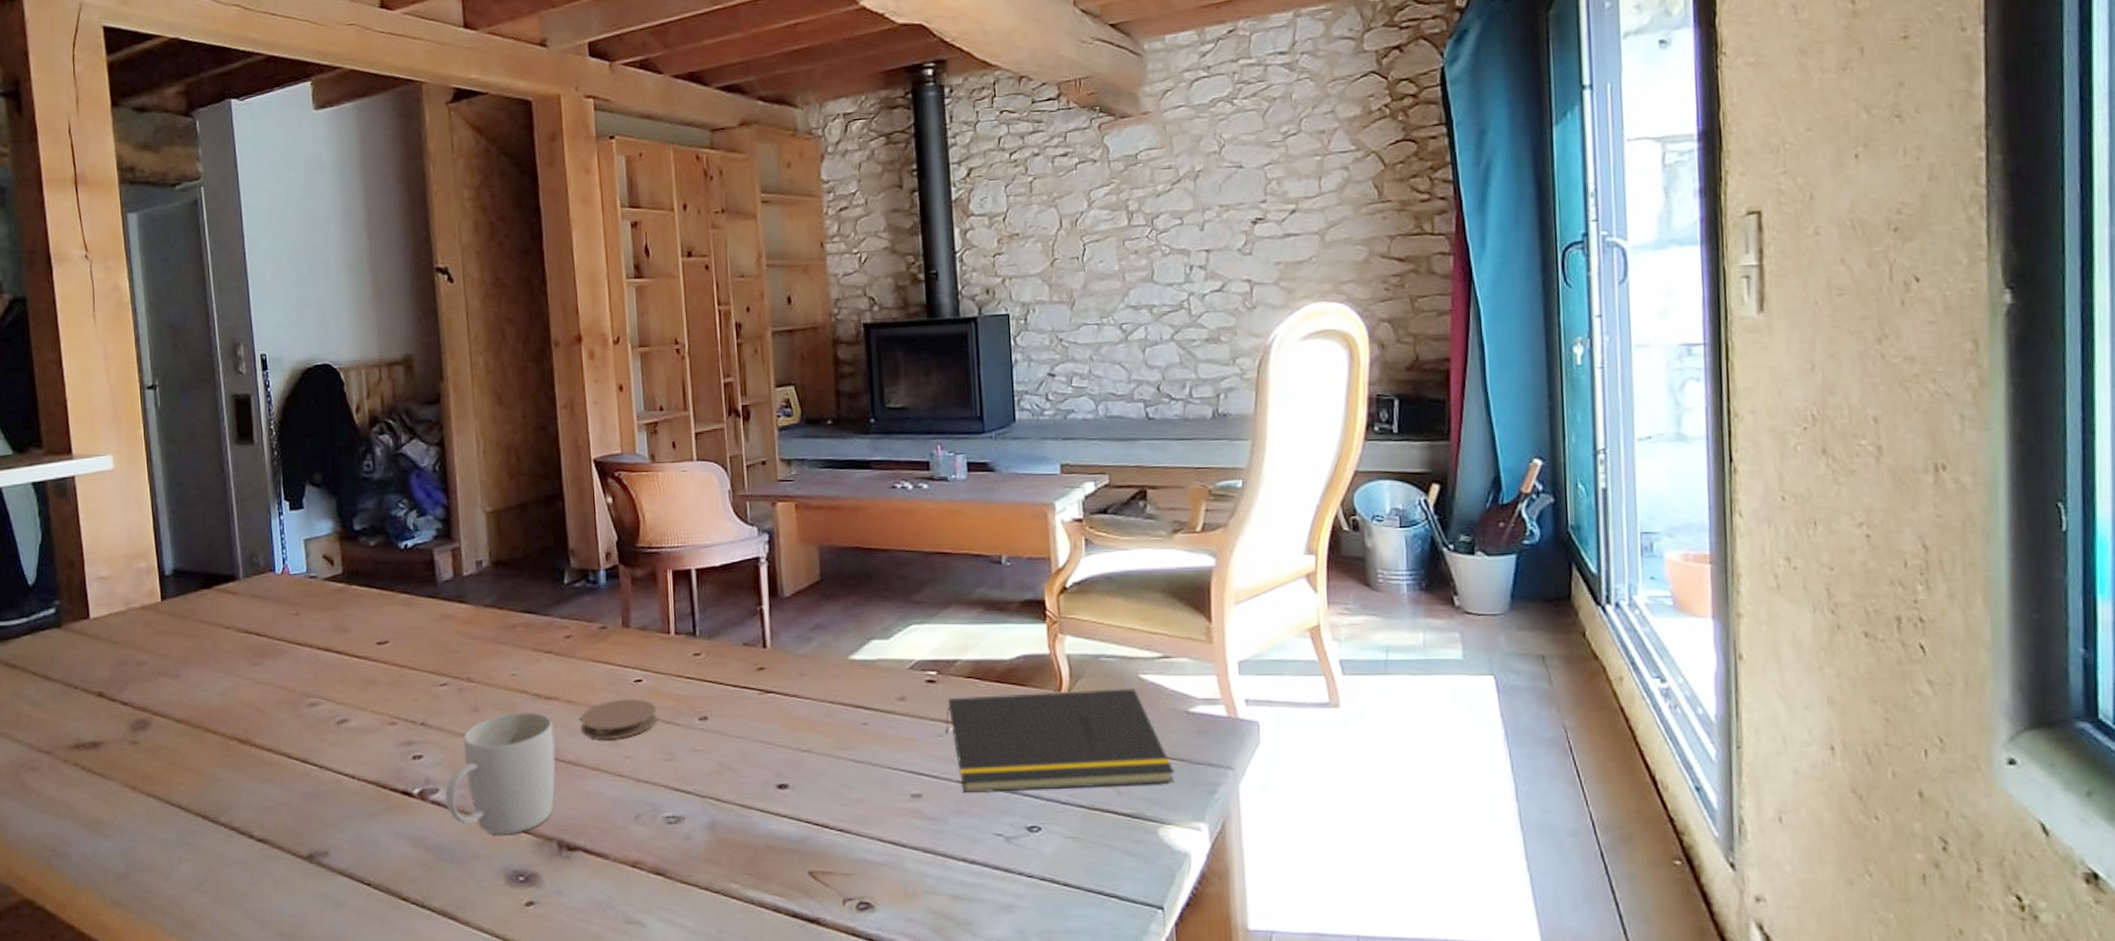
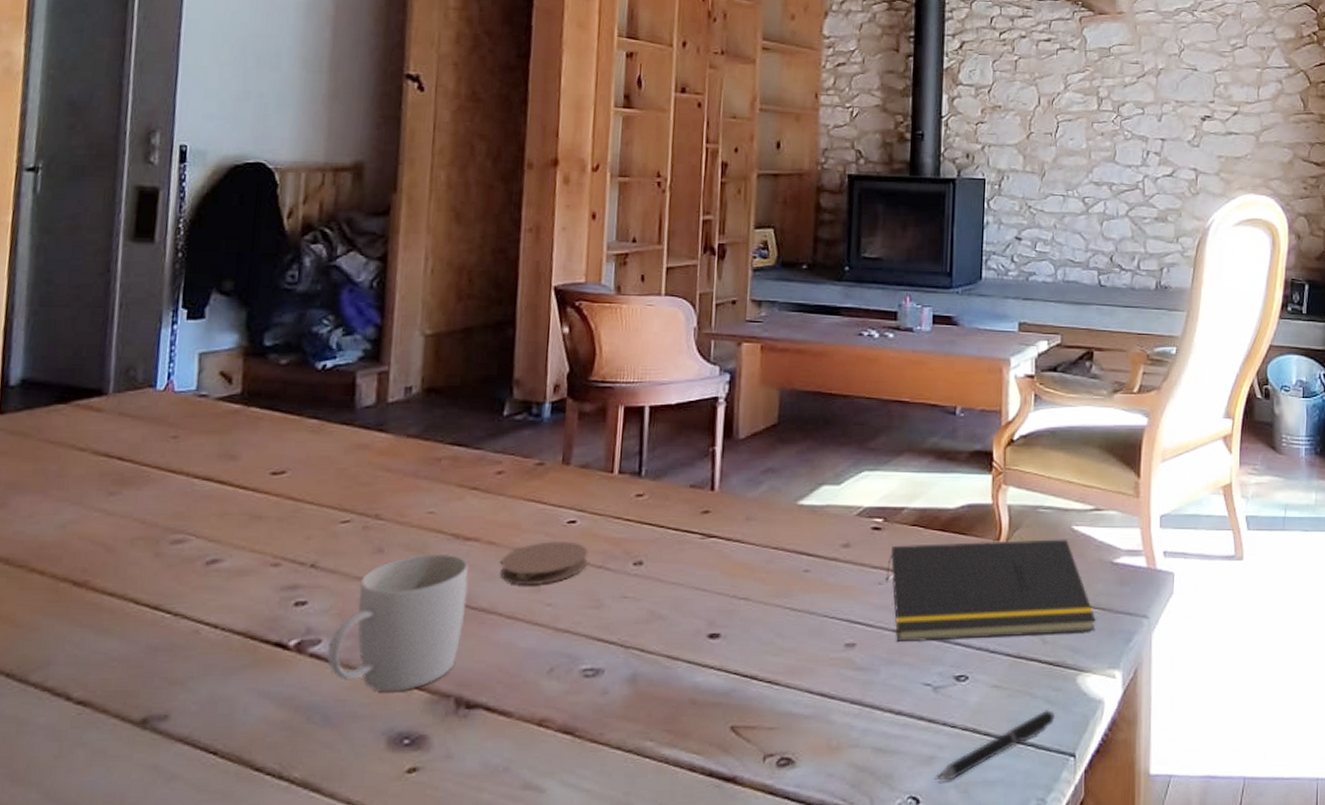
pen: none [1018,862,1138,929] -> present [937,710,1055,781]

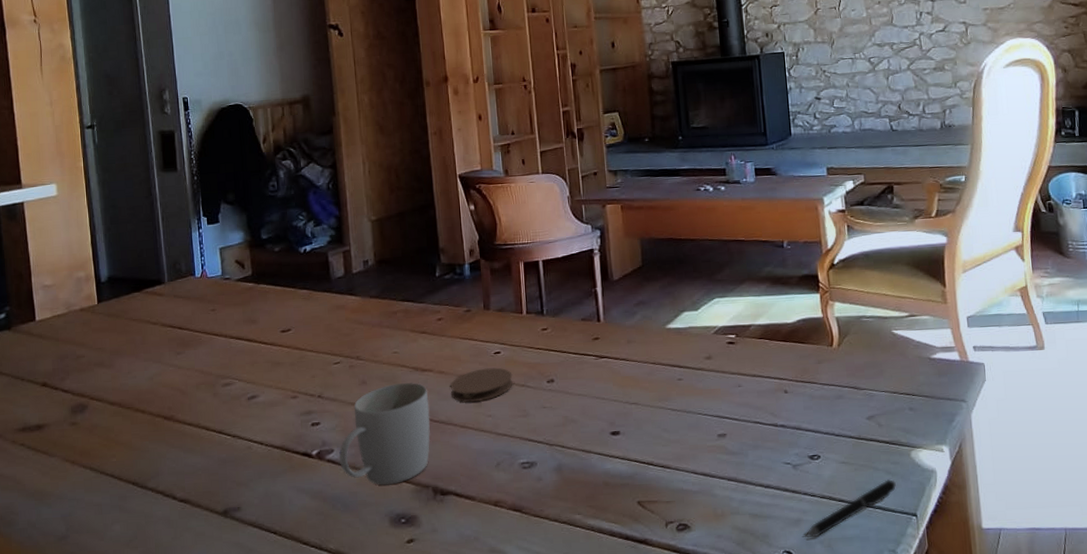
notepad: present [886,539,1096,643] -> none [743,341,922,432]

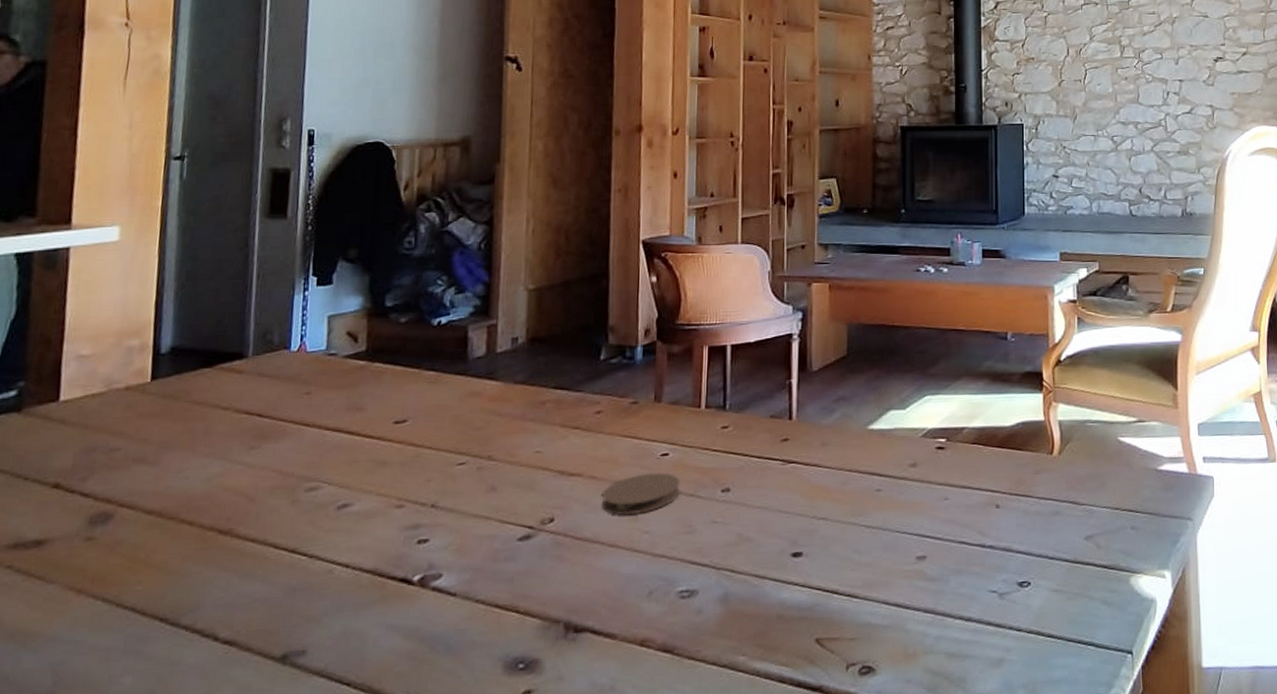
mug: present [339,383,431,486] -> none [448,490,573,621]
pen: present [805,479,896,538] -> none [1007,610,1112,681]

